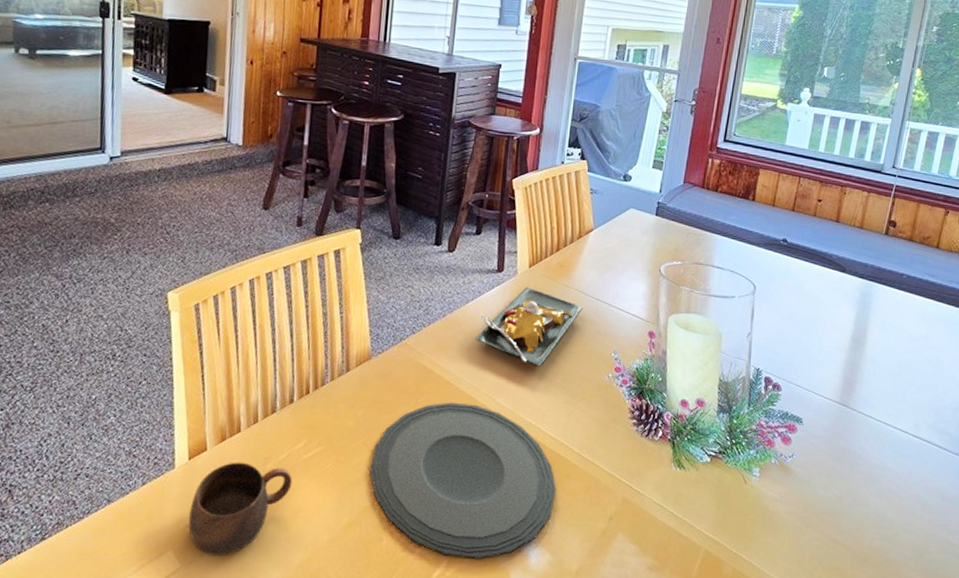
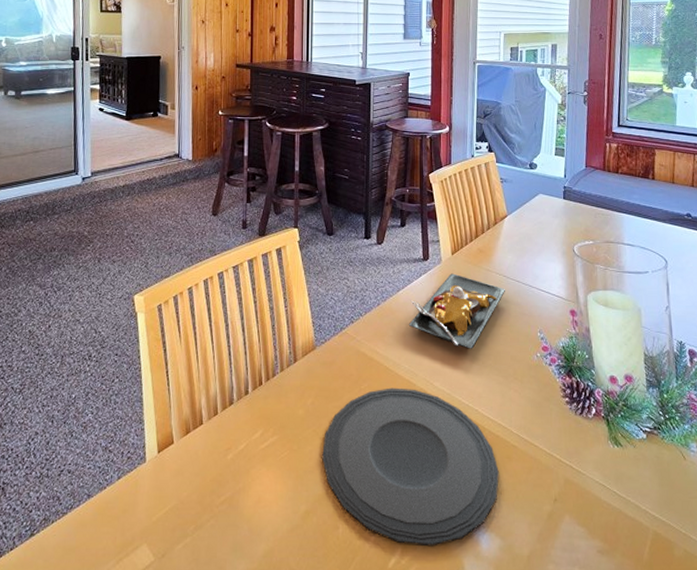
cup: present [188,462,293,555] -> none [160,454,252,547]

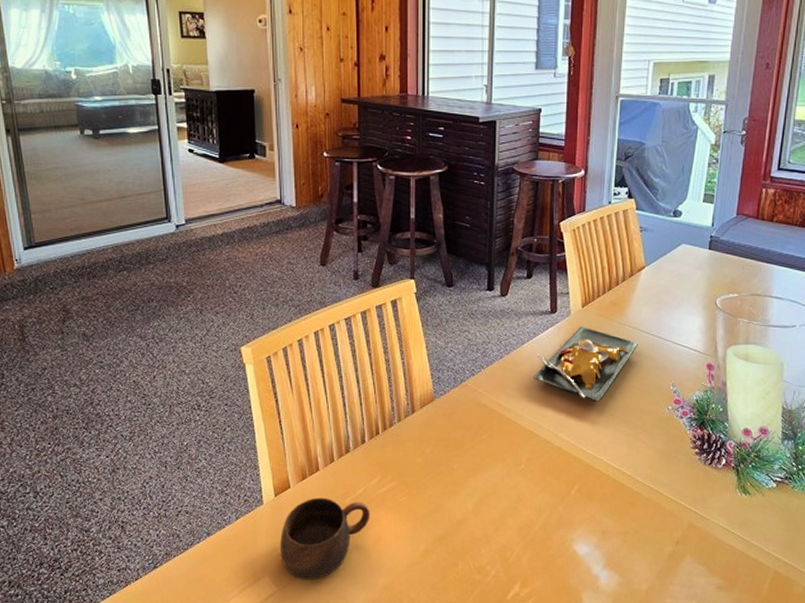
cup: none [160,454,252,547] -> present [280,497,370,580]
plate: present [322,387,499,547] -> none [441,438,622,582]

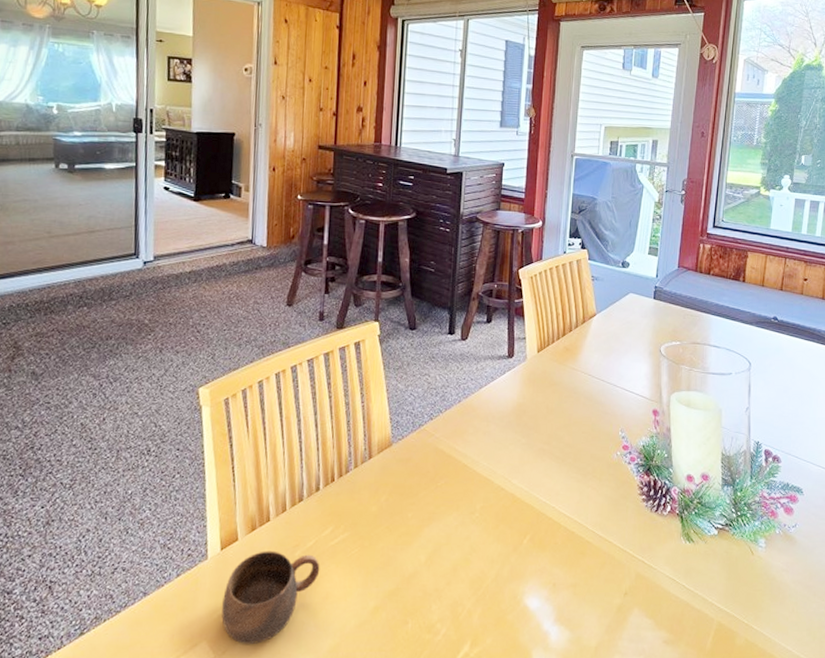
plate: present [534,326,638,402] -> none [490,371,589,447]

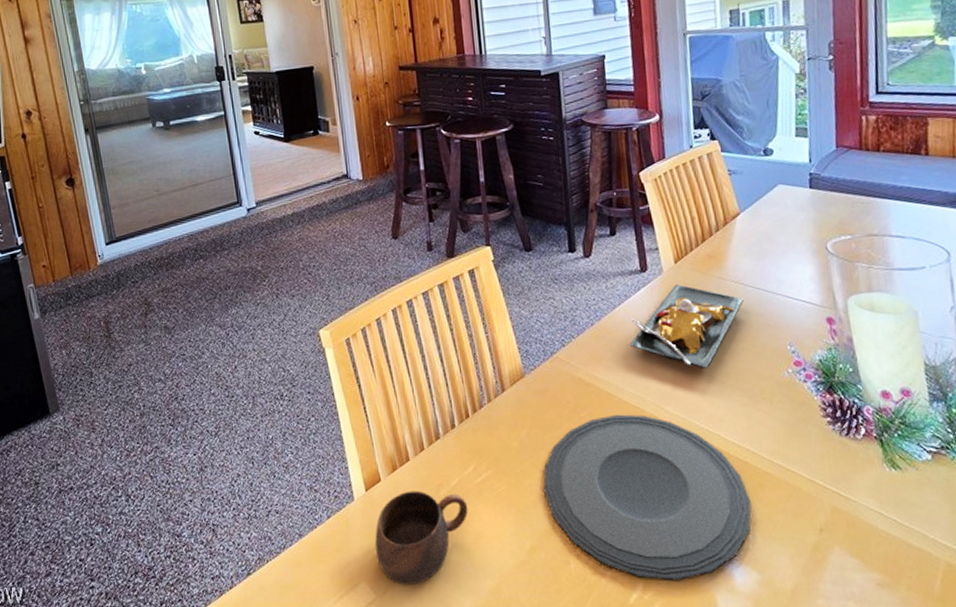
plate: none [394,485,572,640] -> present [543,414,752,582]
plate: none [490,371,589,447] -> present [629,284,744,368]

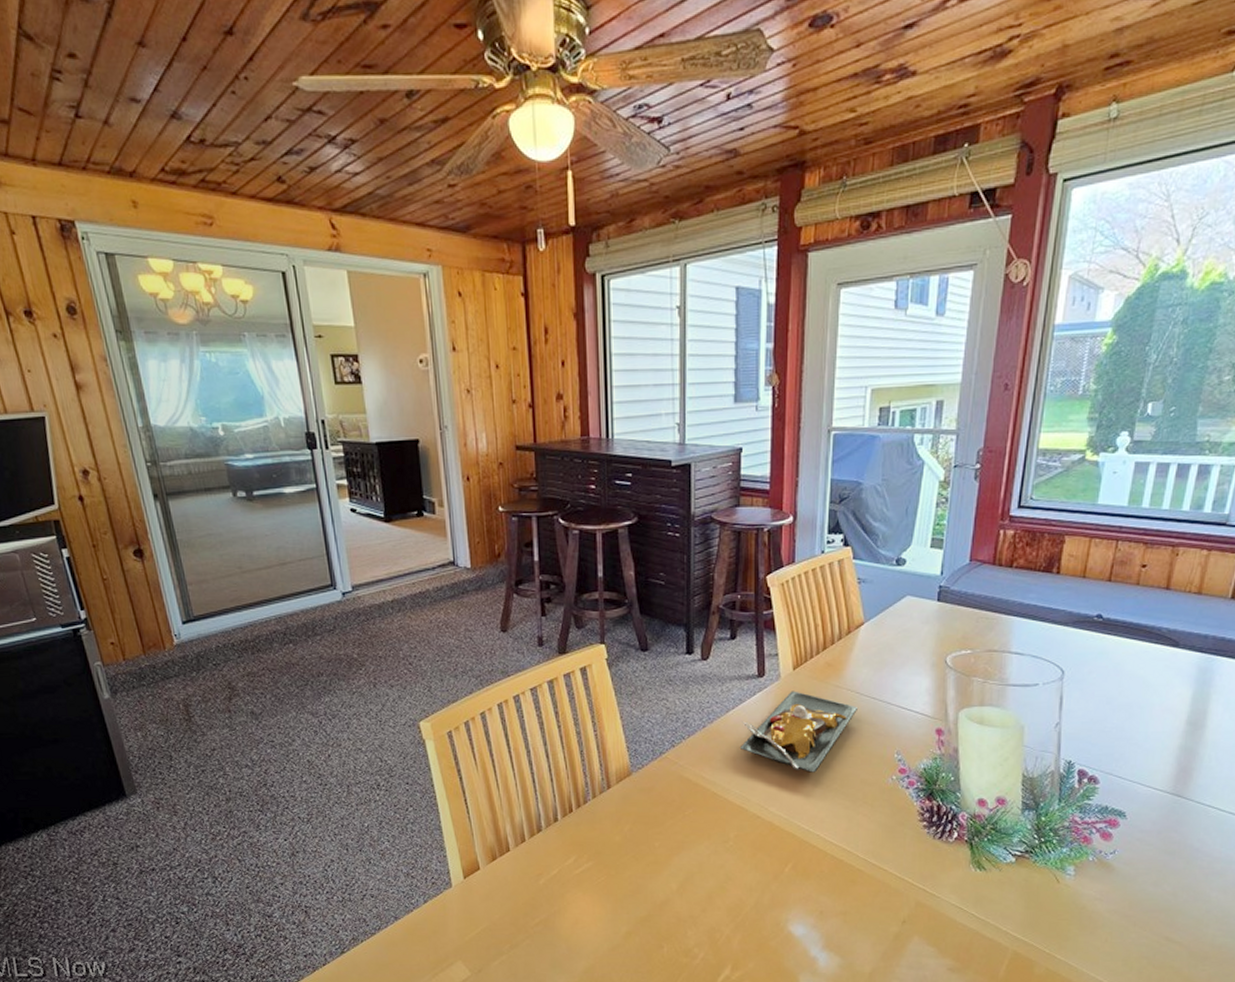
cup: present [375,490,469,585] -> none [472,879,567,964]
plate: present [543,414,752,582] -> none [643,813,841,964]

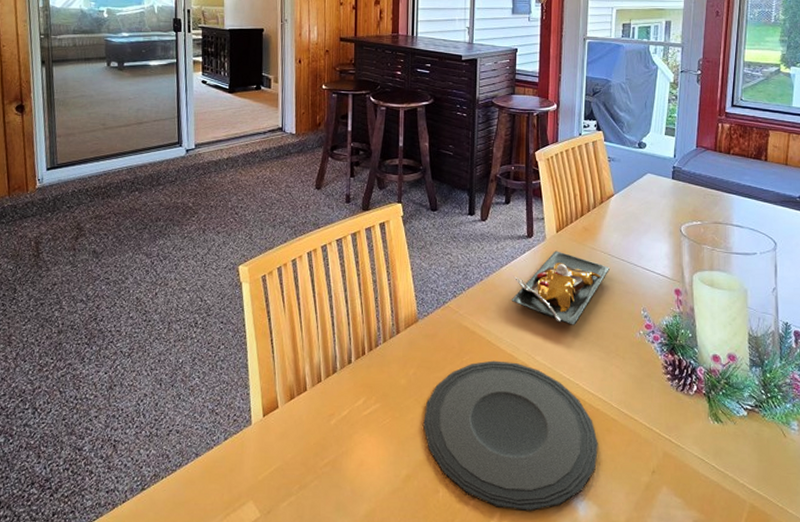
plate: none [643,813,841,964] -> present [423,360,598,512]

